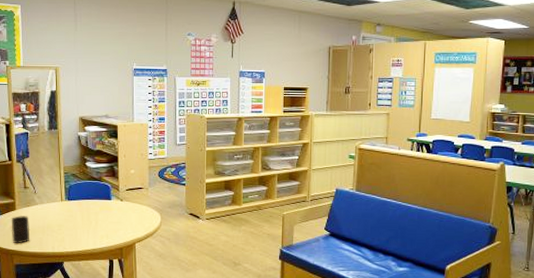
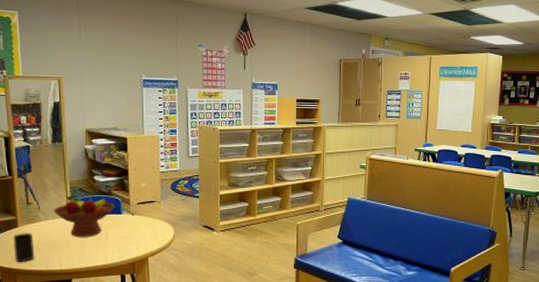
fruit bowl: none [48,181,105,222] -> present [53,196,115,237]

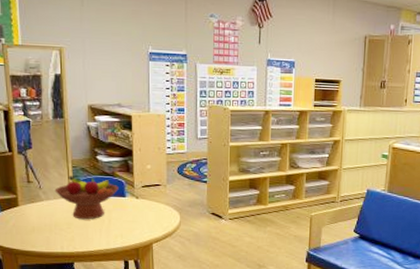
cup: present [13,233,35,262] -> none [13,212,36,242]

